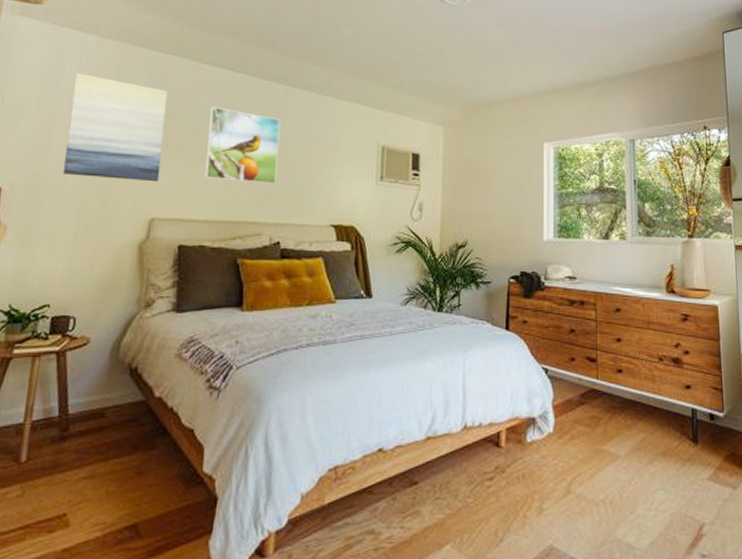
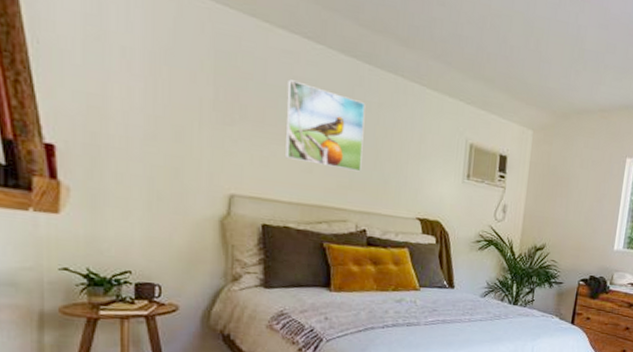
wall art: present [63,73,168,182] -> none [123,18,238,157]

